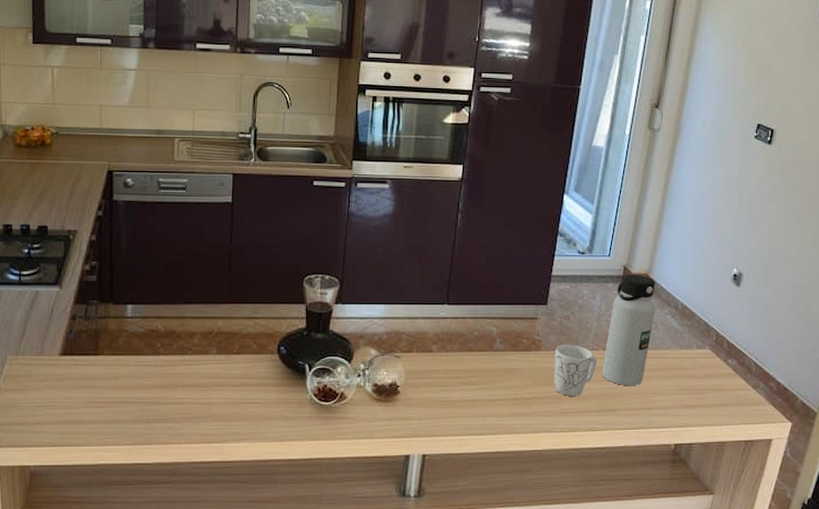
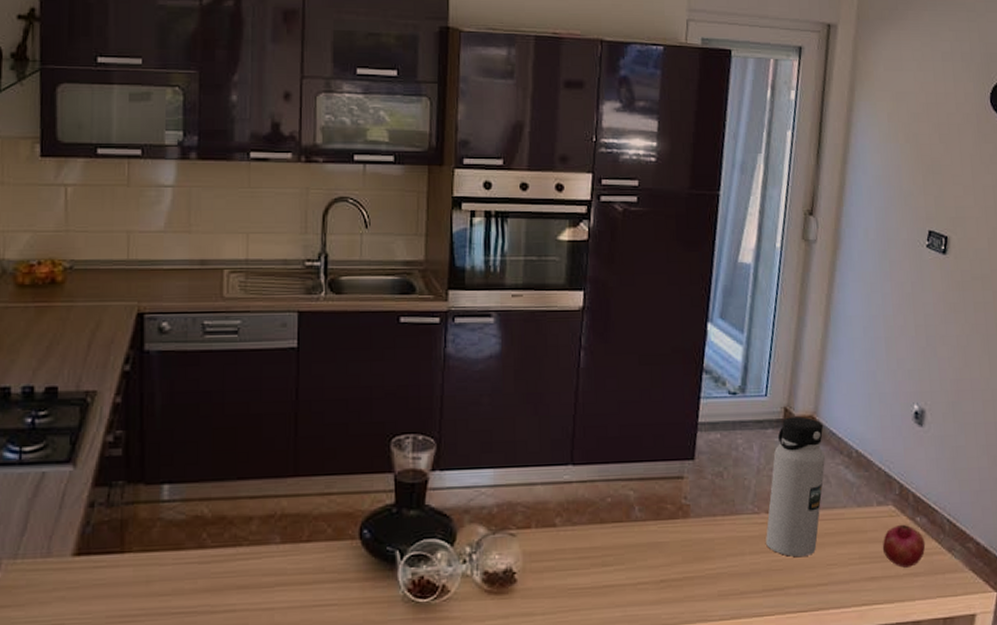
mug: present [554,345,598,396] -> none [707,508,760,574]
fruit: none [698,364,735,399] -> present [882,524,926,568]

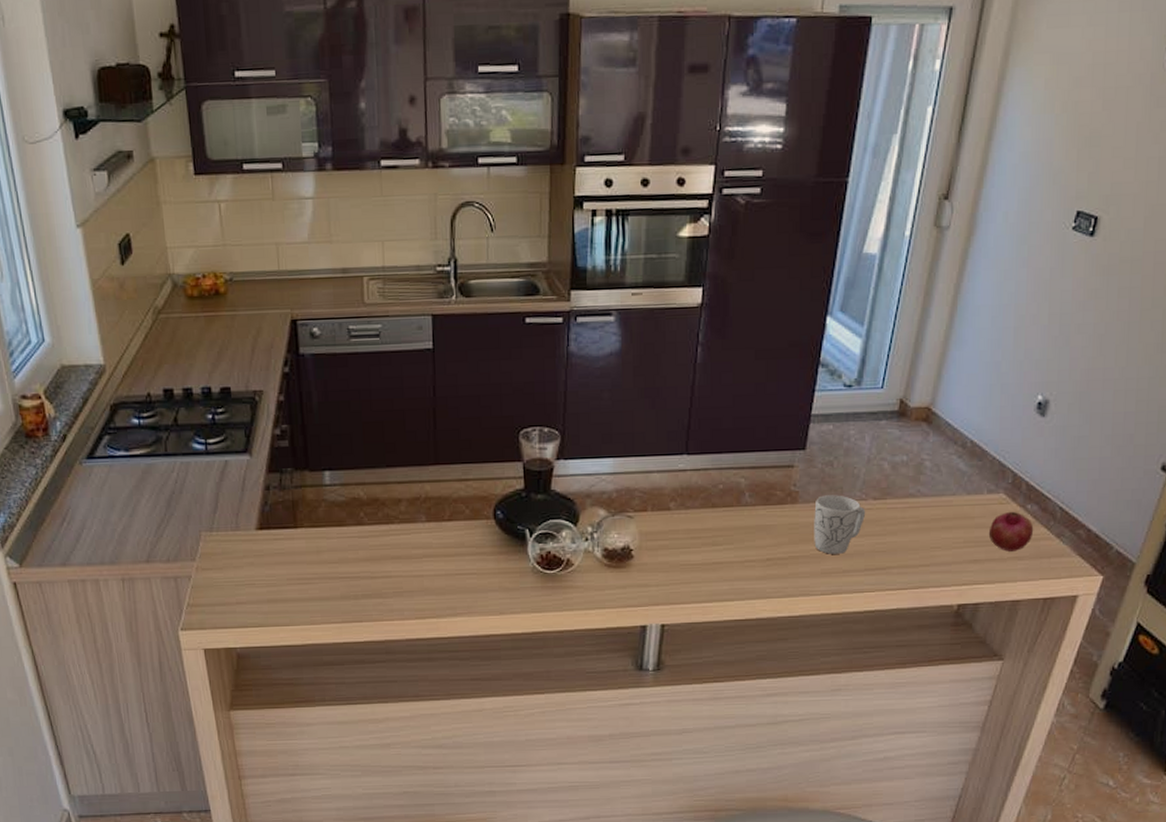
mug: none [707,508,760,574] -> present [814,495,866,554]
water bottle: present [766,416,826,558] -> none [871,408,940,541]

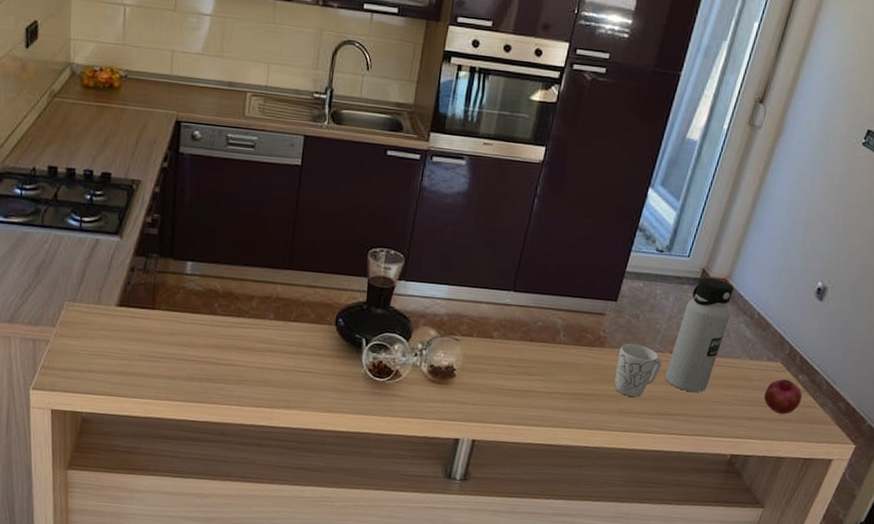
water bottle: none [871,408,940,541] -> present [665,277,734,393]

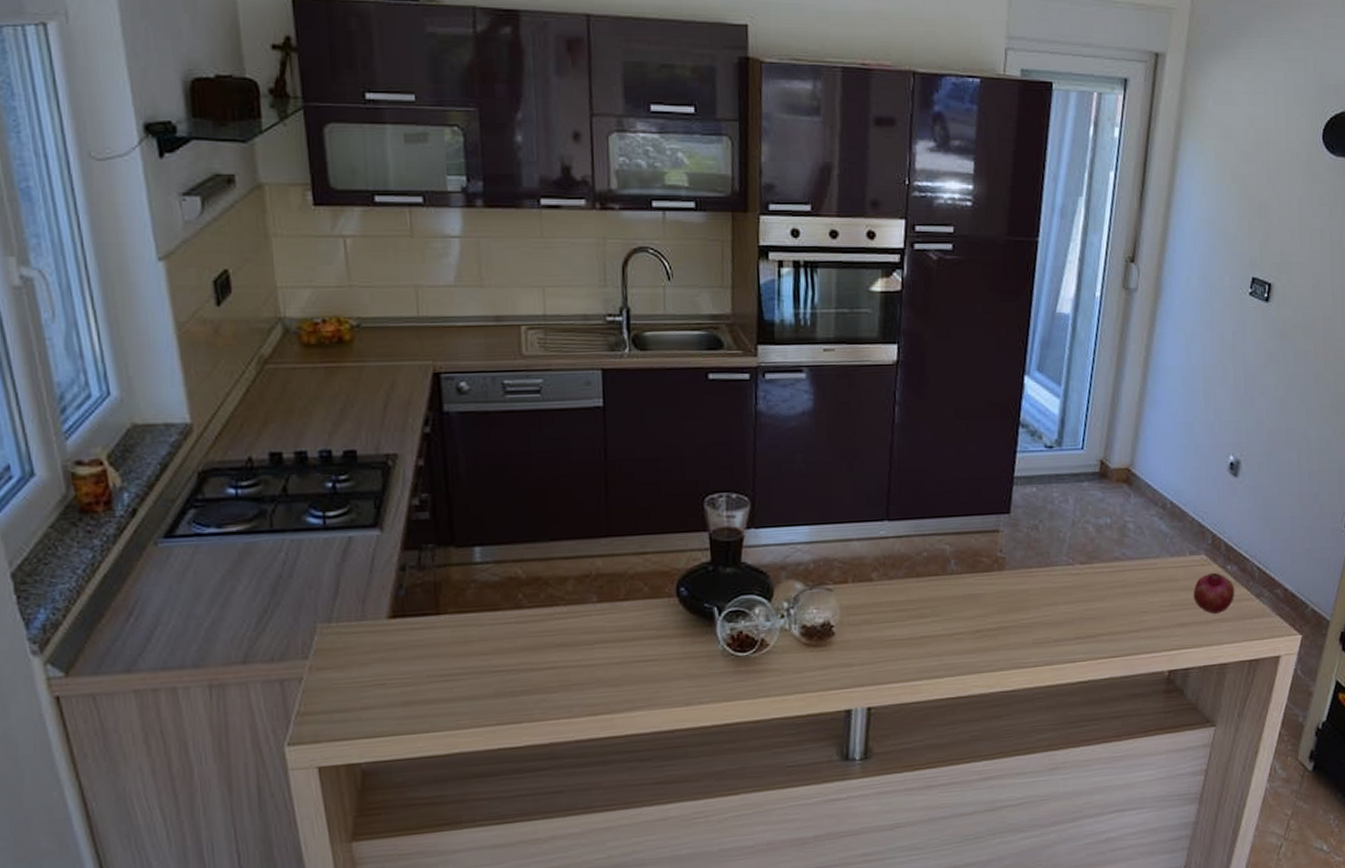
mug: present [614,343,663,397] -> none [1022,560,1074,623]
water bottle: present [665,277,734,393] -> none [1080,469,1141,606]

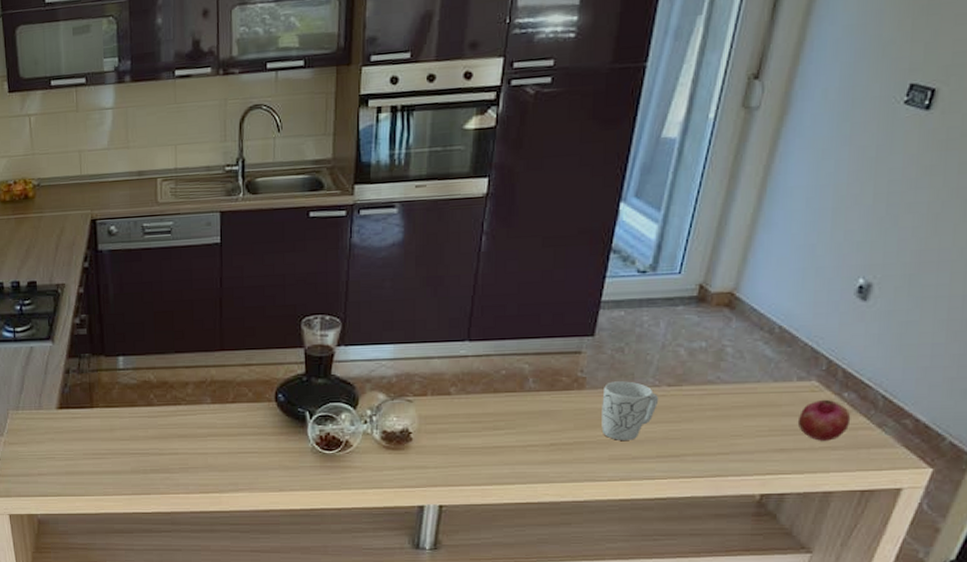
mug: none [1022,560,1074,623] -> present [601,381,659,440]

